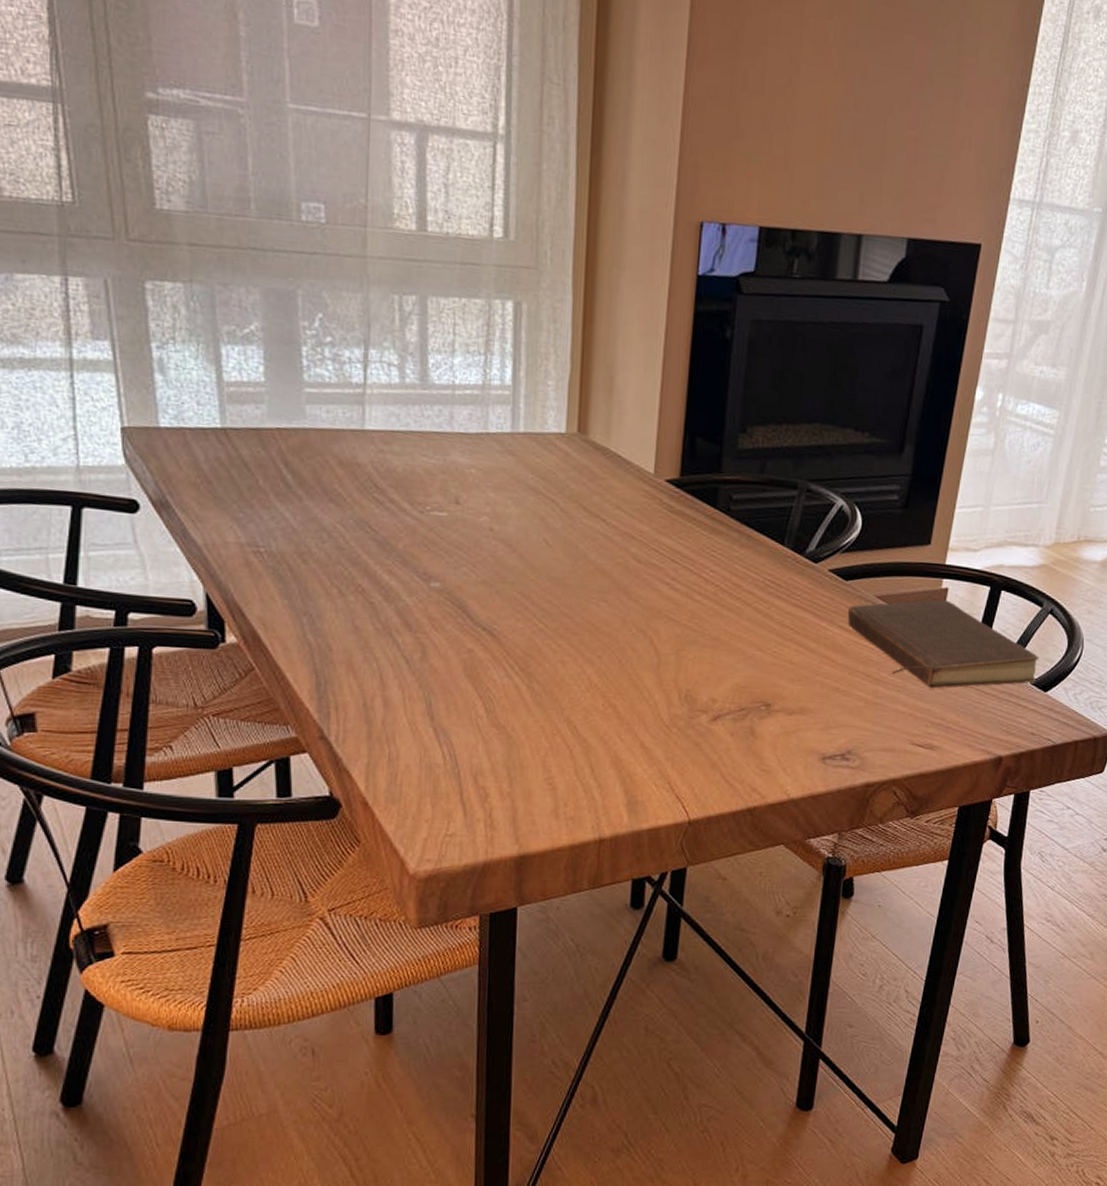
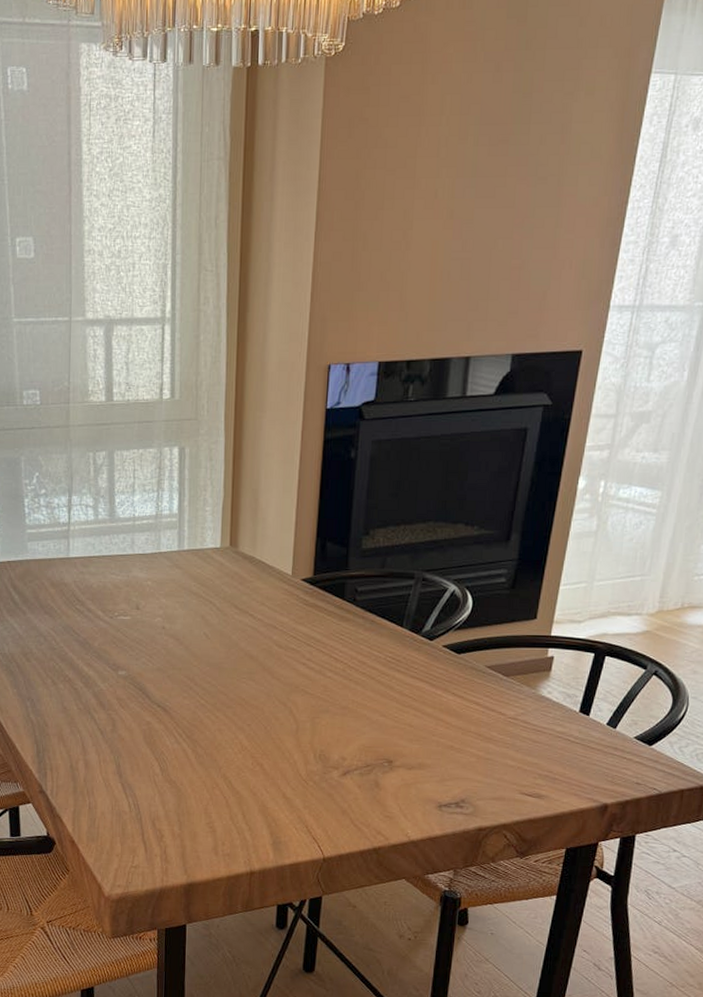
book: present [847,599,1039,689] -> none [460,667,644,745]

